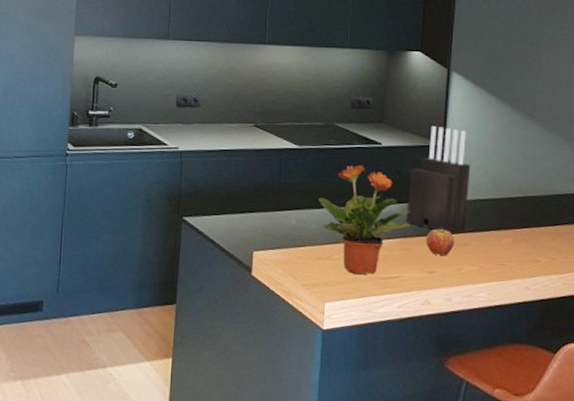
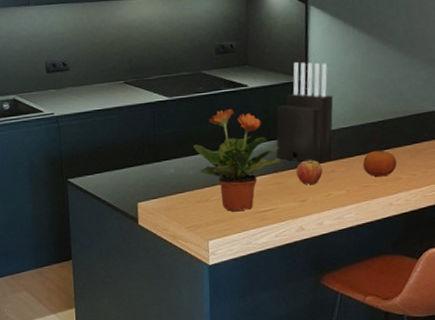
fruit: none [499,228,535,257] -> present [363,150,396,177]

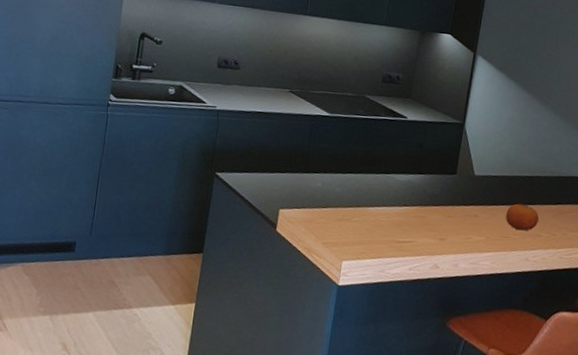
potted plant: present [193,108,282,212] -> none [344,135,428,238]
knife block: present [276,62,334,162] -> none [423,104,487,204]
fruit: present [296,160,323,185] -> none [439,200,466,225]

